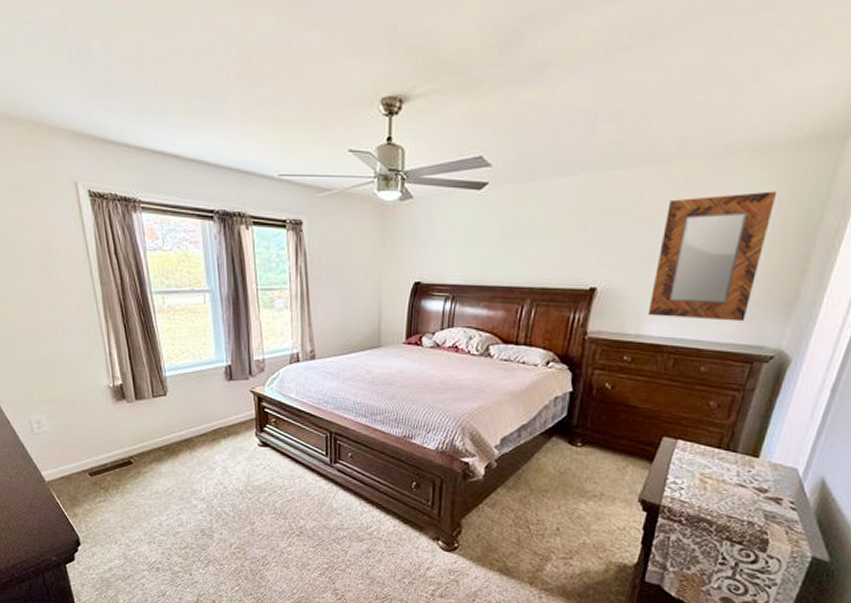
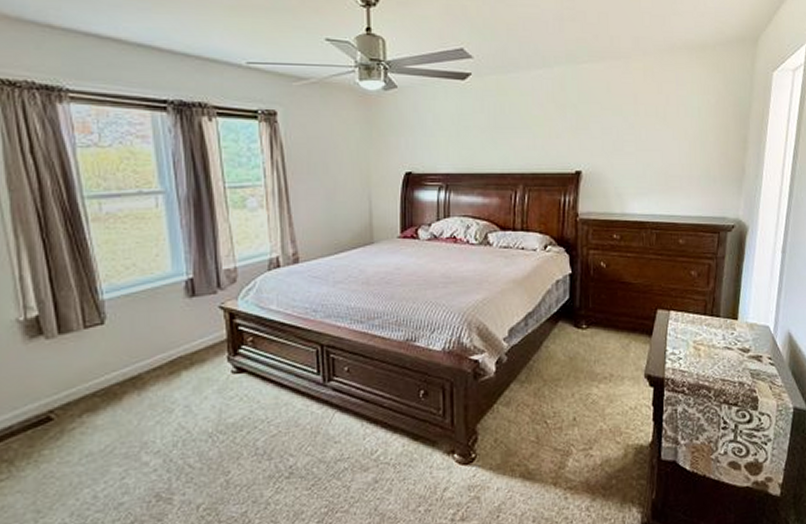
home mirror: present [647,191,778,322] -> none [628,83,715,196]

